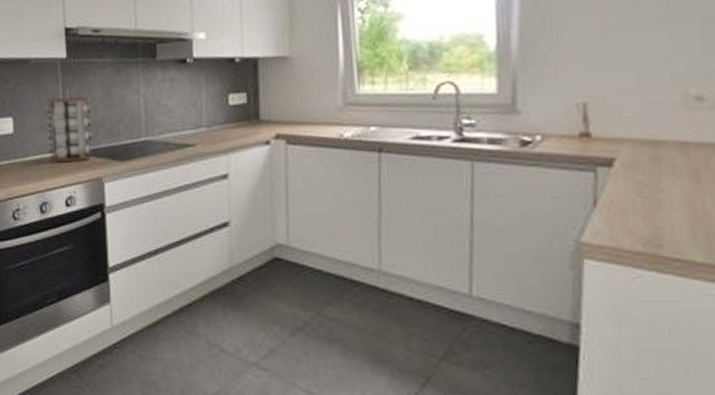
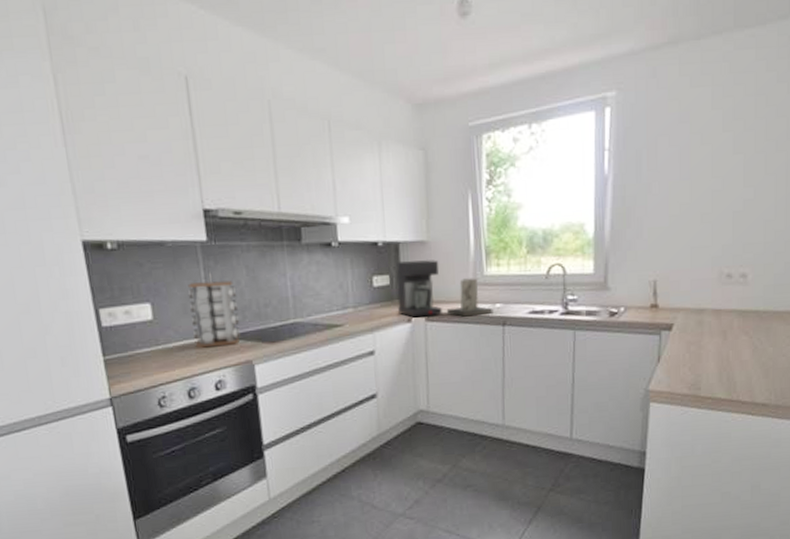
coffee maker: none [254,76,306,140] -> present [396,259,442,318]
paper towel roll: none [310,97,367,141] -> present [446,278,494,317]

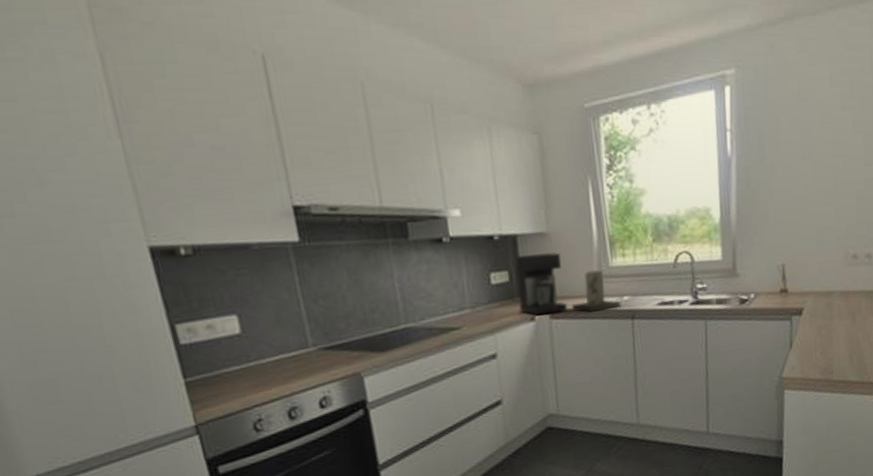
spice rack: present [187,272,242,348] -> none [280,276,347,363]

